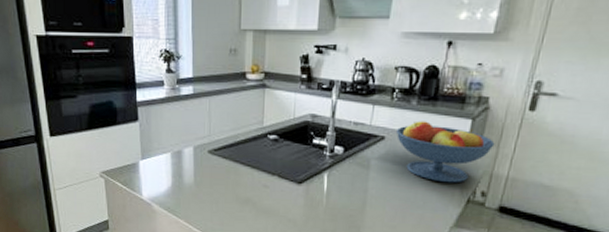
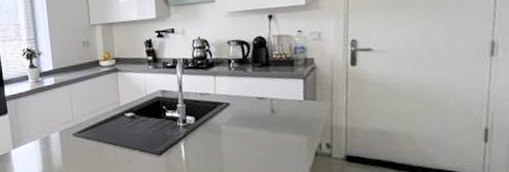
fruit bowl: present [395,121,495,183] -> none [238,85,328,139]

